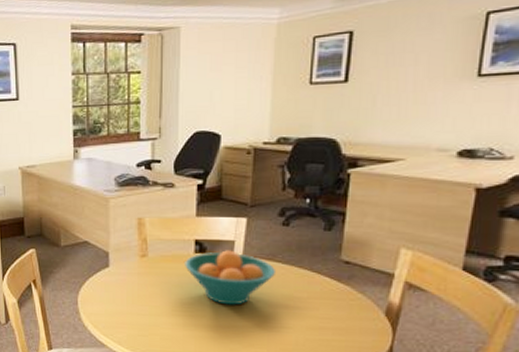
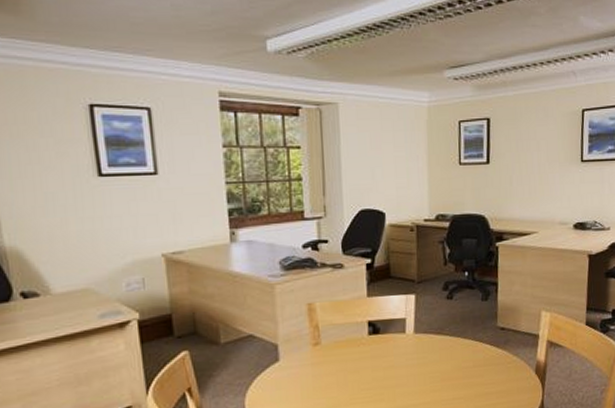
fruit bowl: present [185,250,275,305] -> none [359,328,444,385]

